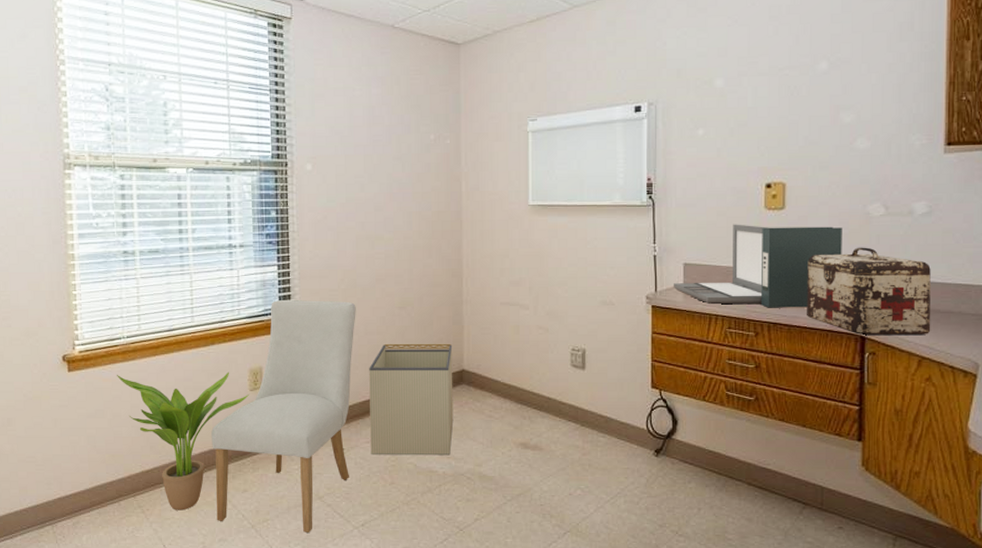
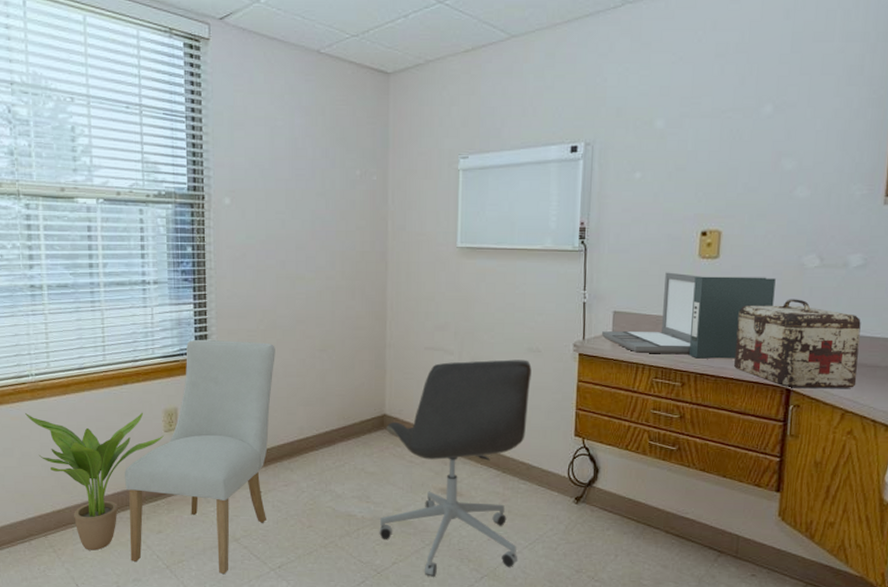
storage bin: present [369,343,454,455] -> none [288,386,374,499]
office chair: none [460,313,606,534] -> present [379,359,532,578]

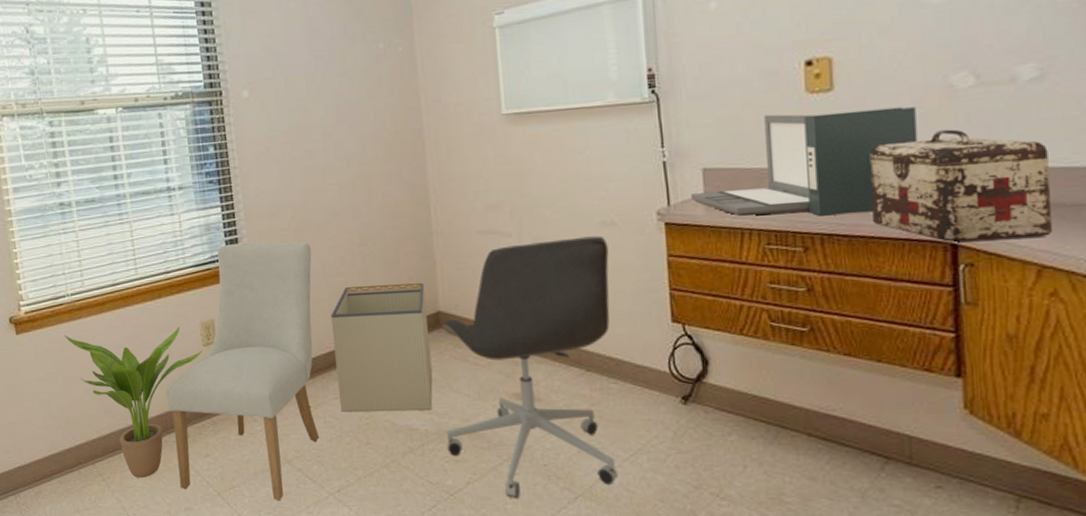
storage bin: none [288,386,374,499] -> present [331,282,433,411]

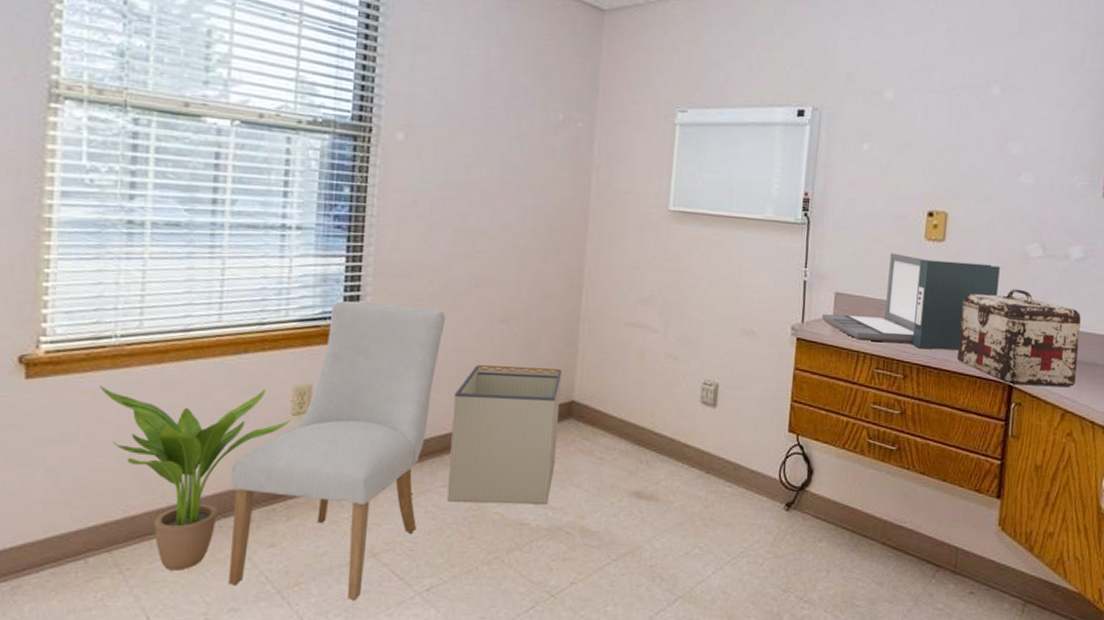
office chair: present [442,235,619,499] -> none [556,341,745,601]

